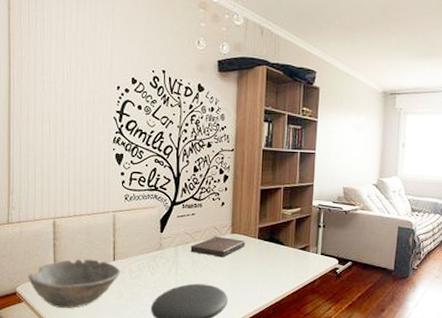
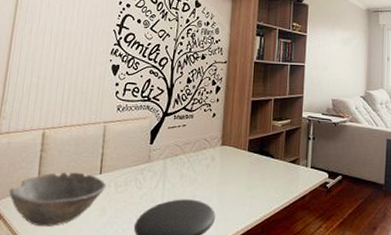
book: present [190,236,246,258] -> none [179,148,235,171]

